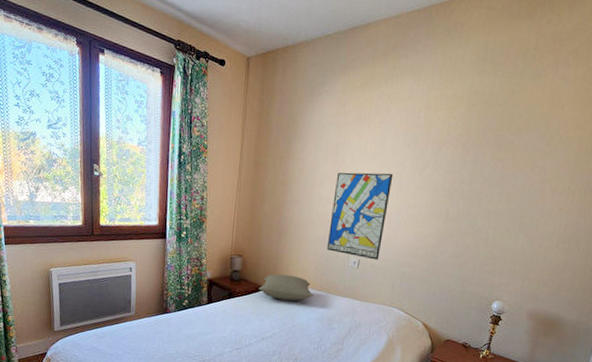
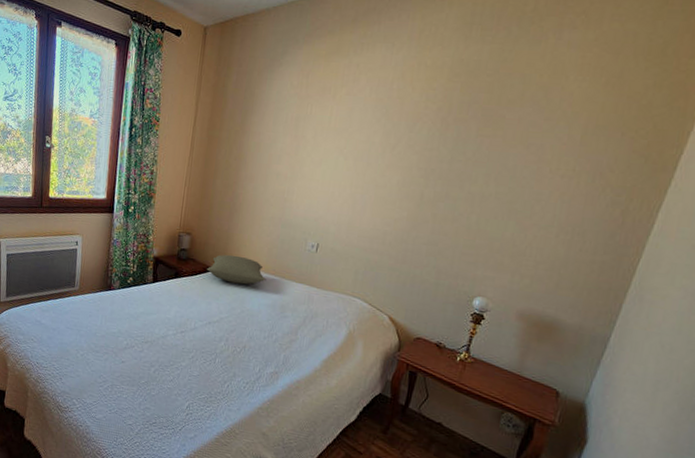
wall art: present [326,172,393,260] -> none [282,148,360,244]

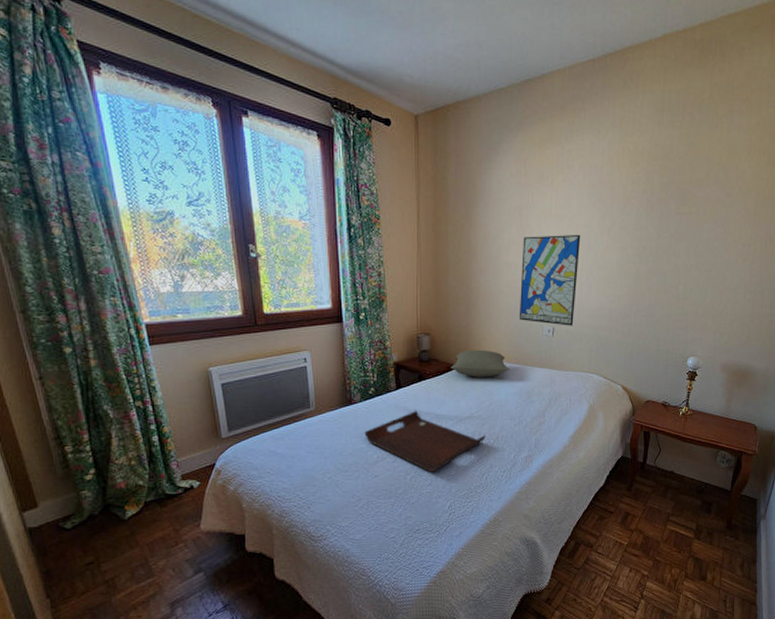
serving tray: none [118,305,233,369] -> present [364,410,486,471]
wall art: none [282,148,360,244] -> present [519,234,581,326]

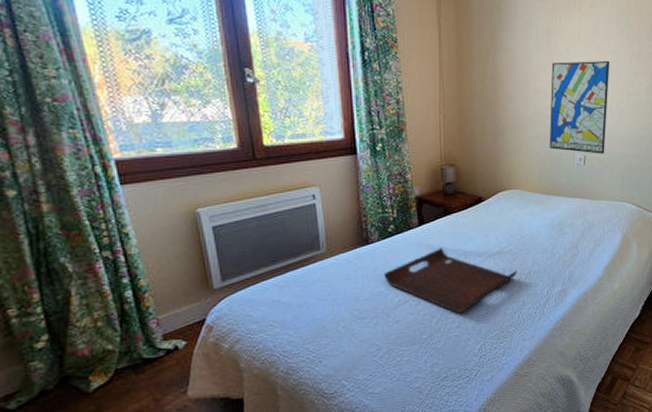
pillow: present [451,349,510,378] -> none [478,180,541,210]

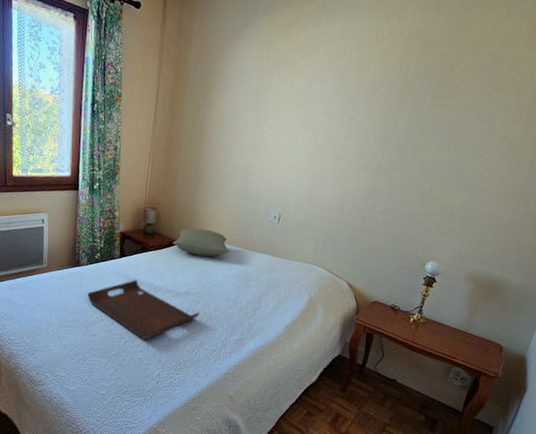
pillow: none [478,180,541,210] -> present [173,228,230,257]
wall art: present [549,60,610,154] -> none [245,121,320,215]

